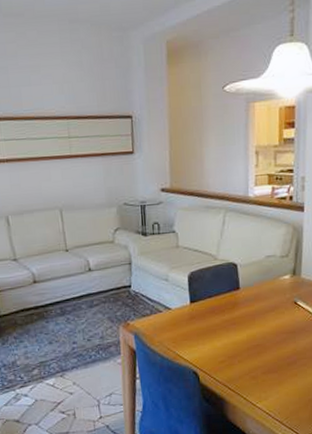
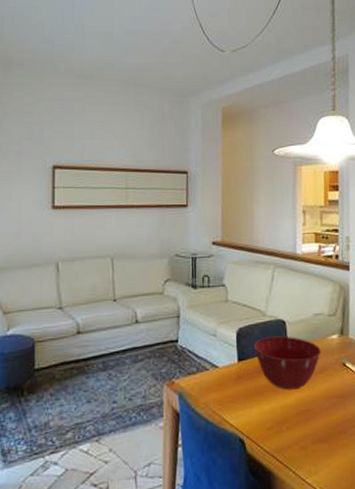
mixing bowl: none [206,278,273,328] -> present [254,336,321,390]

